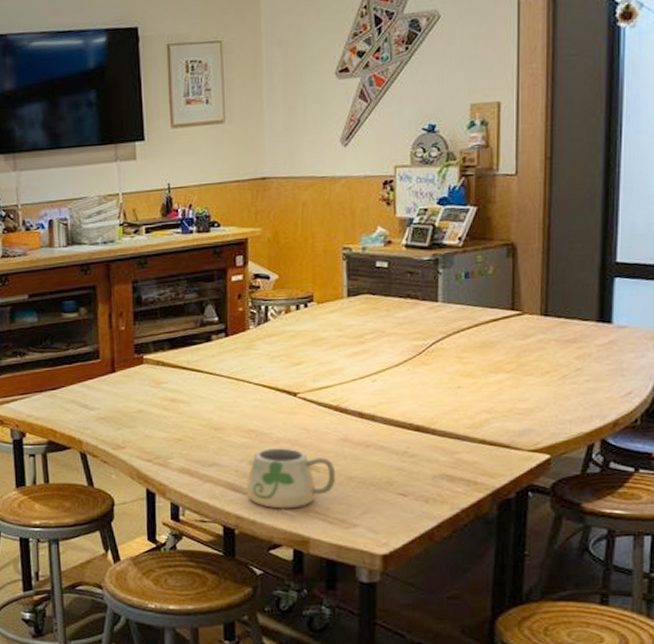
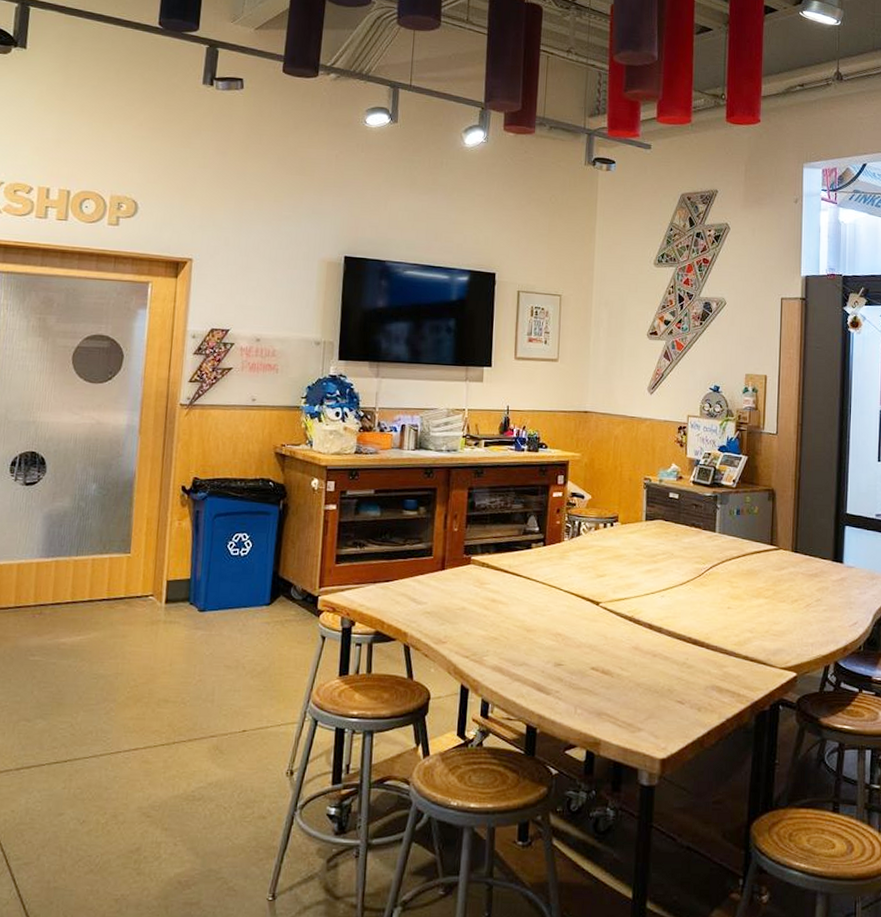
mug: present [247,448,336,518] -> none [550,652,627,720]

